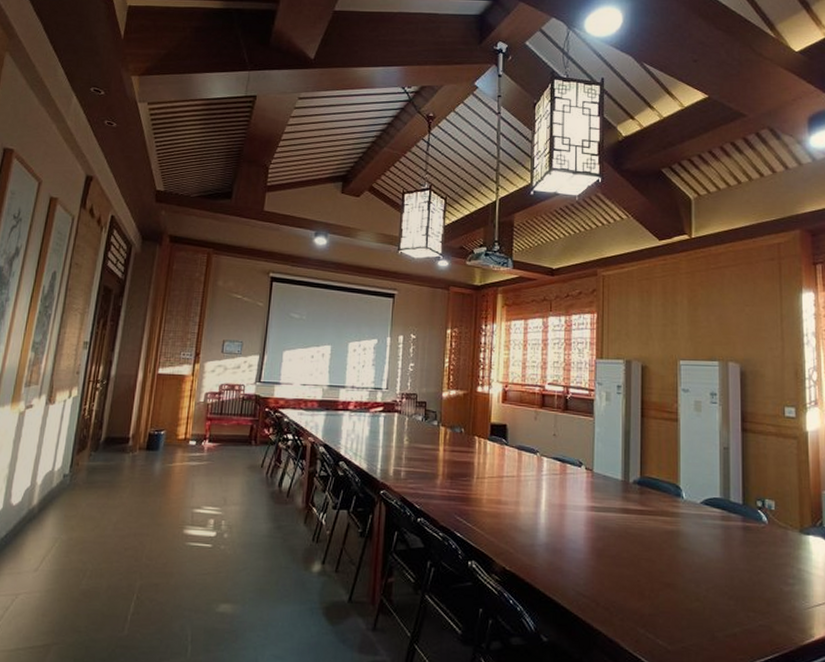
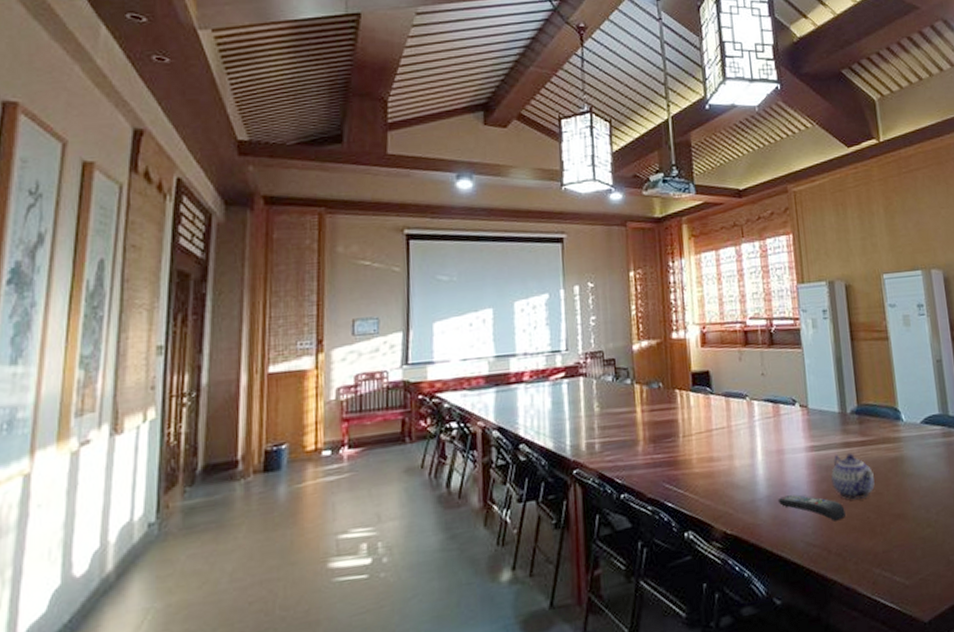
remote control: none [555,546,617,578] -> present [777,494,846,521]
teapot: none [608,518,648,562] -> present [831,453,875,500]

